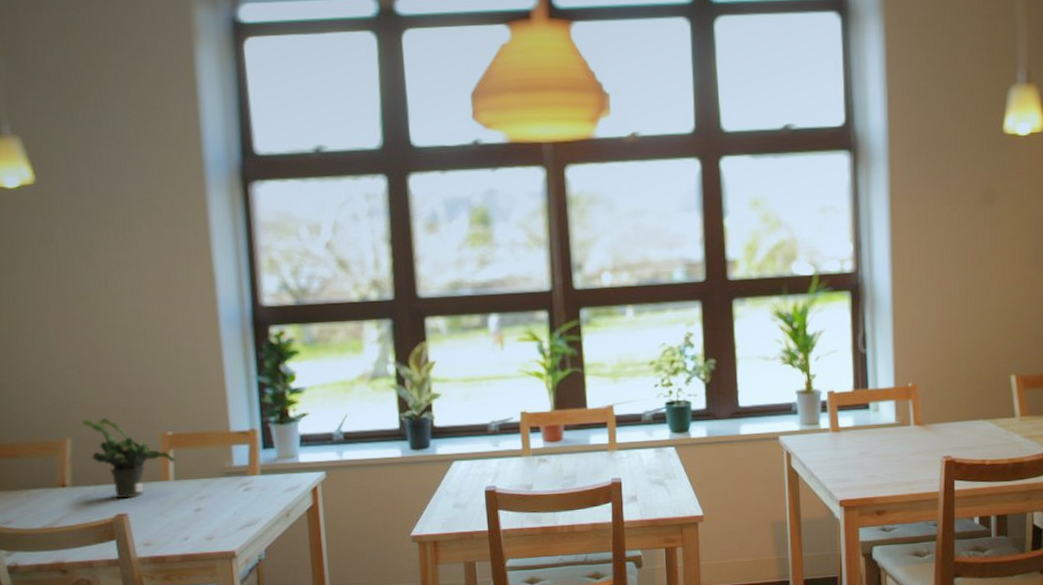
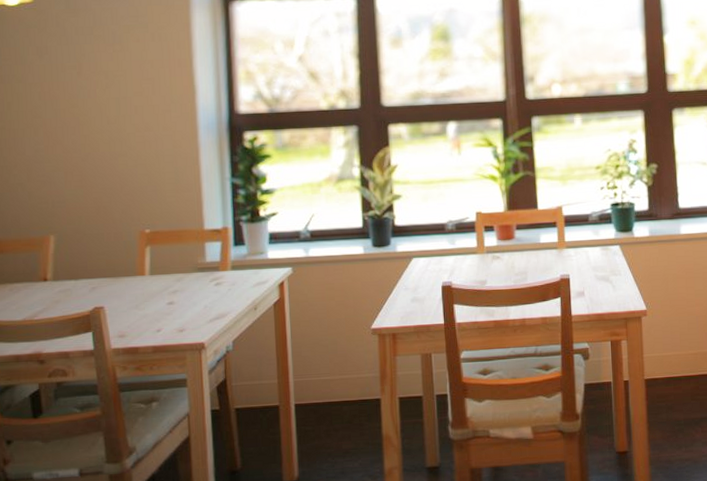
potted plant: present [81,418,176,499] -> none [65,217,153,293]

